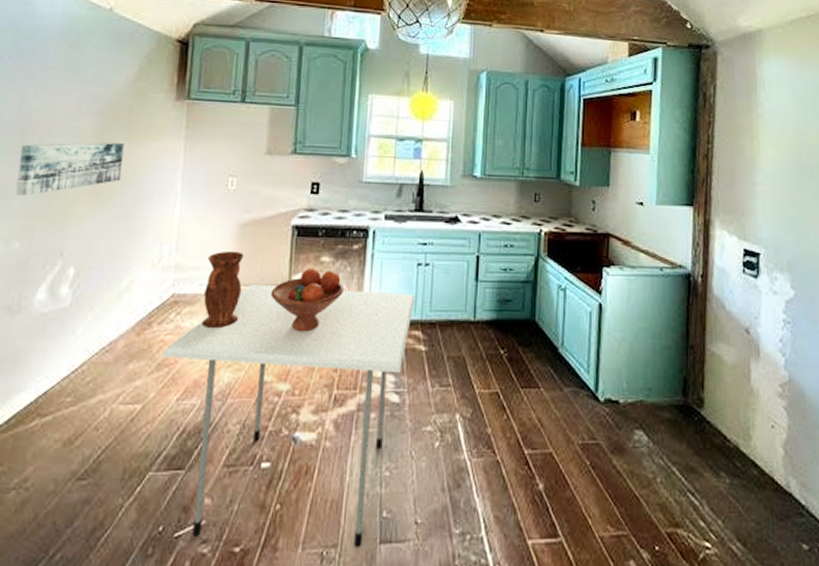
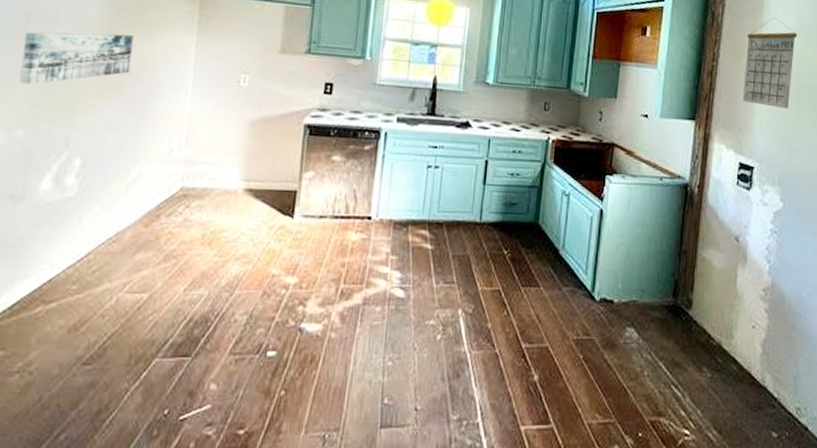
dining table: present [162,283,415,547] -> none [170,180,424,431]
pitcher: present [201,250,244,329] -> none [210,147,255,223]
fruit bowl: present [270,267,343,332] -> none [280,166,354,229]
calendar: none [742,95,796,191] -> present [742,17,798,110]

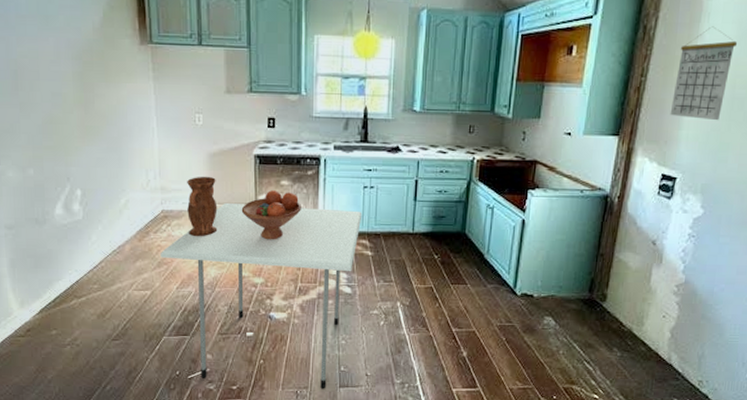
wall art: present [18,31,134,85] -> none [17,85,105,132]
dining table: none [170,180,424,431] -> present [161,202,362,389]
pitcher: none [210,147,255,223] -> present [187,176,218,237]
fruit bowl: none [280,166,354,229] -> present [241,189,301,240]

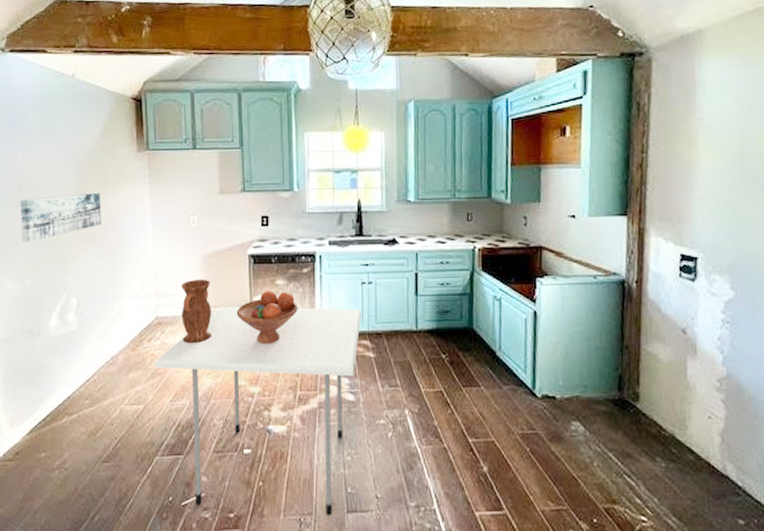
wall art: none [17,85,105,132] -> present [20,193,102,242]
calendar: present [670,26,738,121] -> none [678,98,740,194]

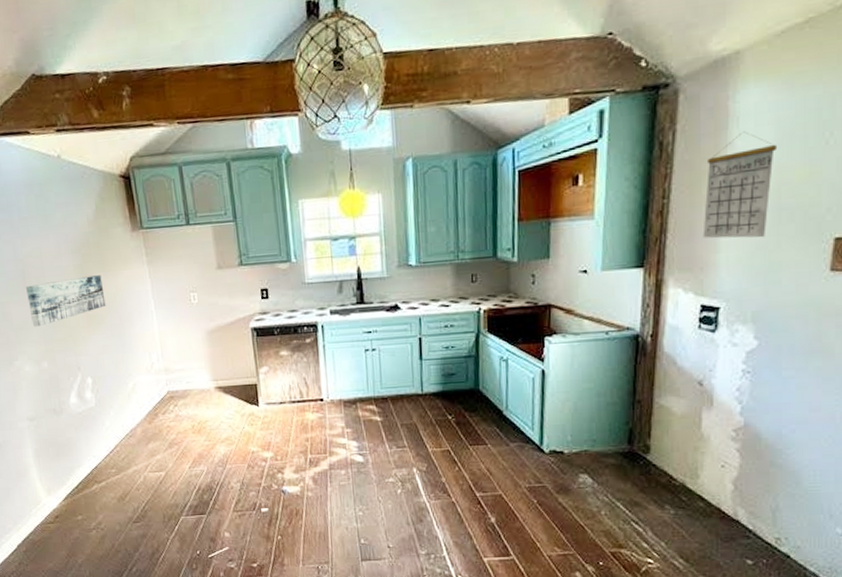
dining table: present [154,305,362,515] -> none [171,375,367,564]
pitcher: present [181,279,212,344] -> none [189,353,223,415]
fruit bowl: present [236,289,298,345] -> none [243,361,304,413]
calendar: none [678,98,740,194] -> present [702,131,778,239]

